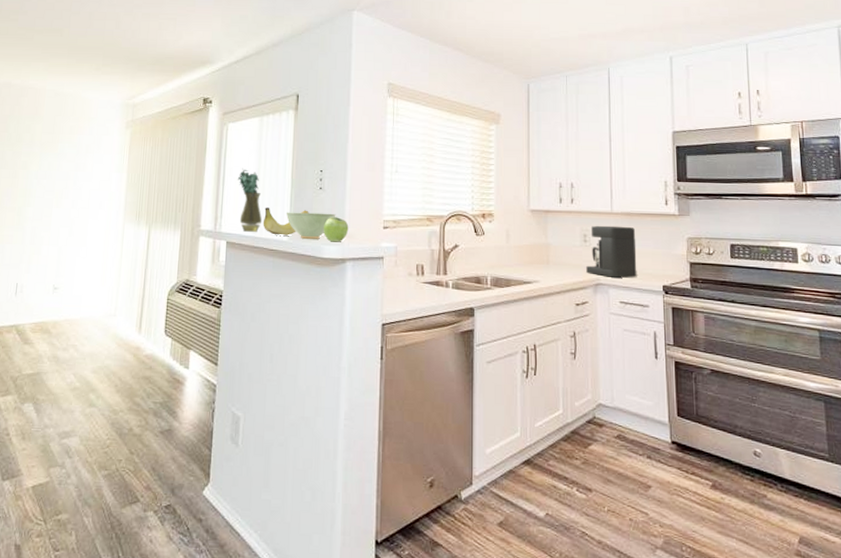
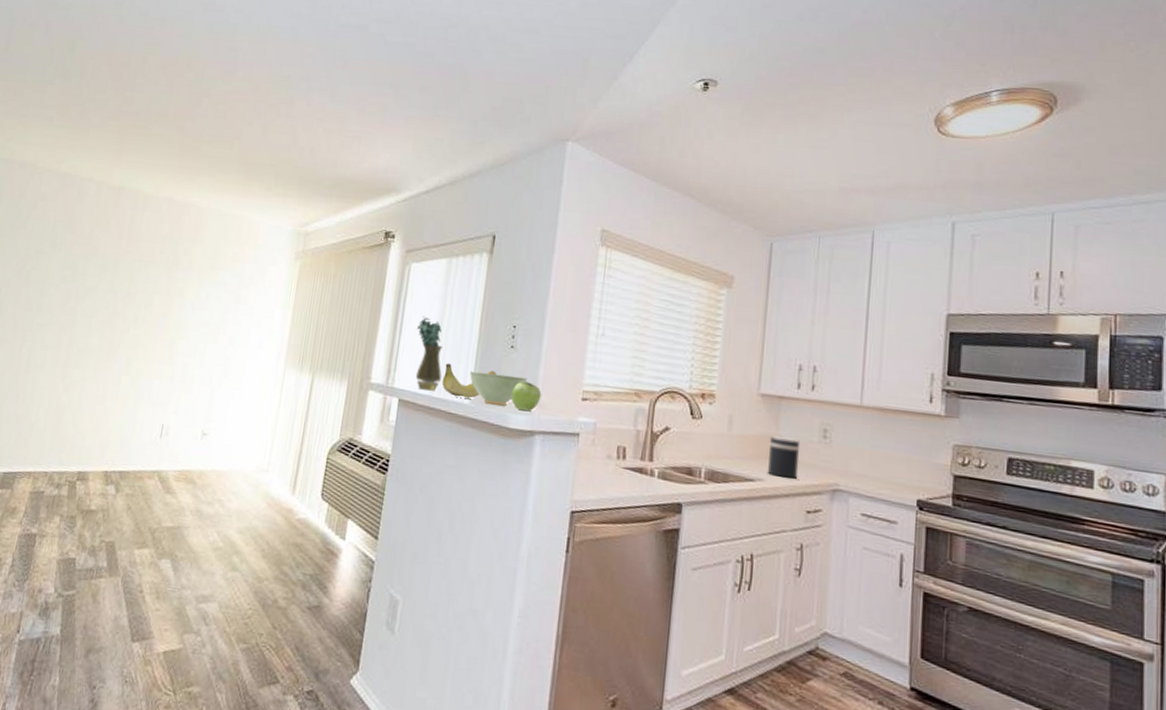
cylinder: none [542,244,567,279] -> present [768,436,801,480]
coffee maker: present [586,225,637,278] -> none [823,419,889,487]

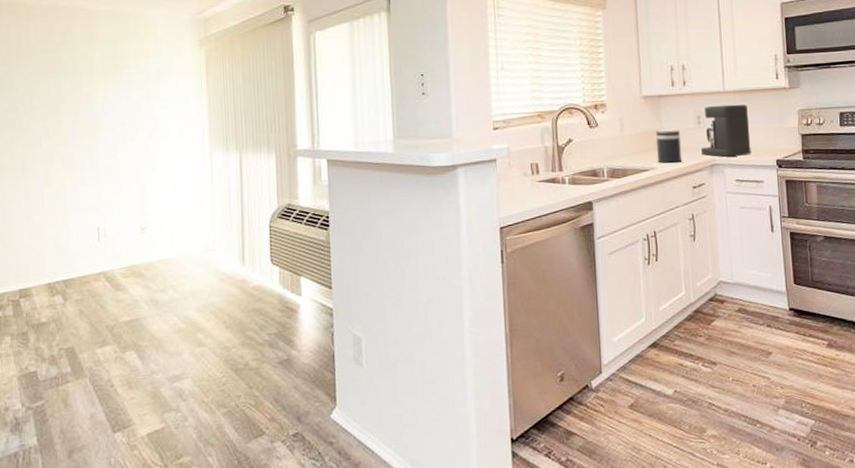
vase: present [415,315,442,392] -> none [331,79,363,148]
fruit: present [441,363,497,399] -> none [364,118,413,148]
bowl: present [470,371,528,406] -> none [389,119,442,149]
fruit: present [511,381,542,411] -> none [429,122,457,149]
coffee maker: none [823,419,889,487] -> present [701,104,751,157]

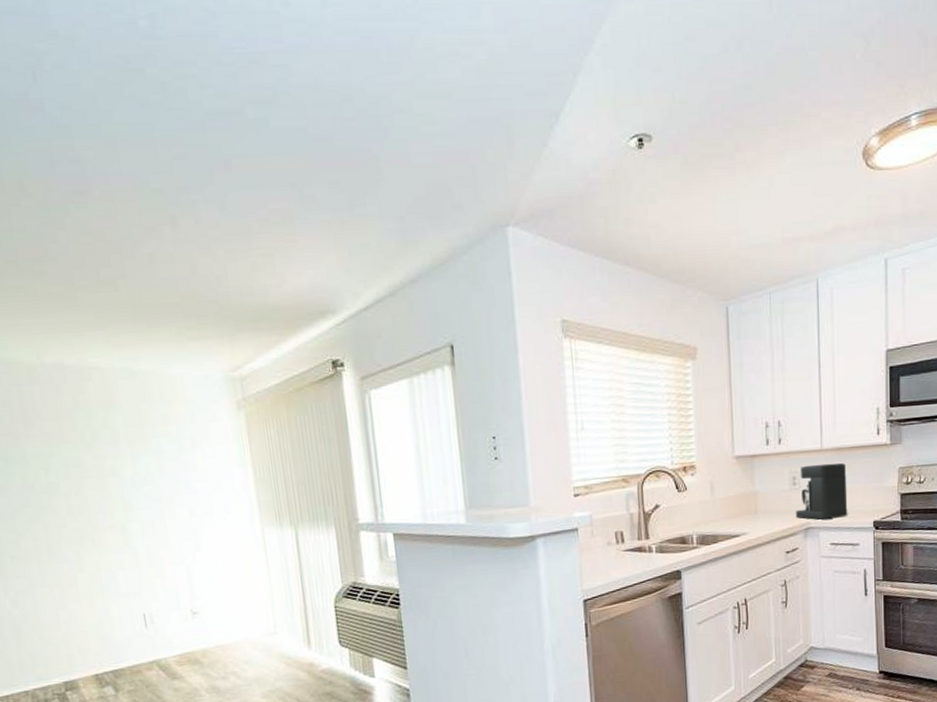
cylinder: present [656,129,682,164] -> none [749,491,776,529]

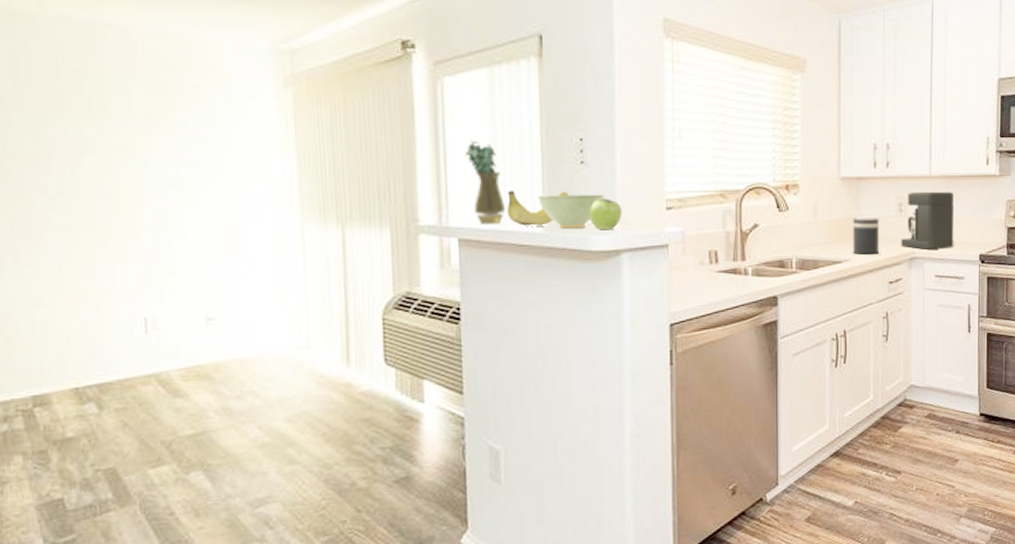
vase: none [393,444,432,520] -> present [464,139,505,226]
fruit: none [432,486,486,519] -> present [506,191,569,226]
bowl: none [459,486,518,519] -> present [538,194,605,229]
fruit: none [504,489,535,519] -> present [588,198,622,231]
cylinder: none [749,491,776,529] -> present [853,216,880,256]

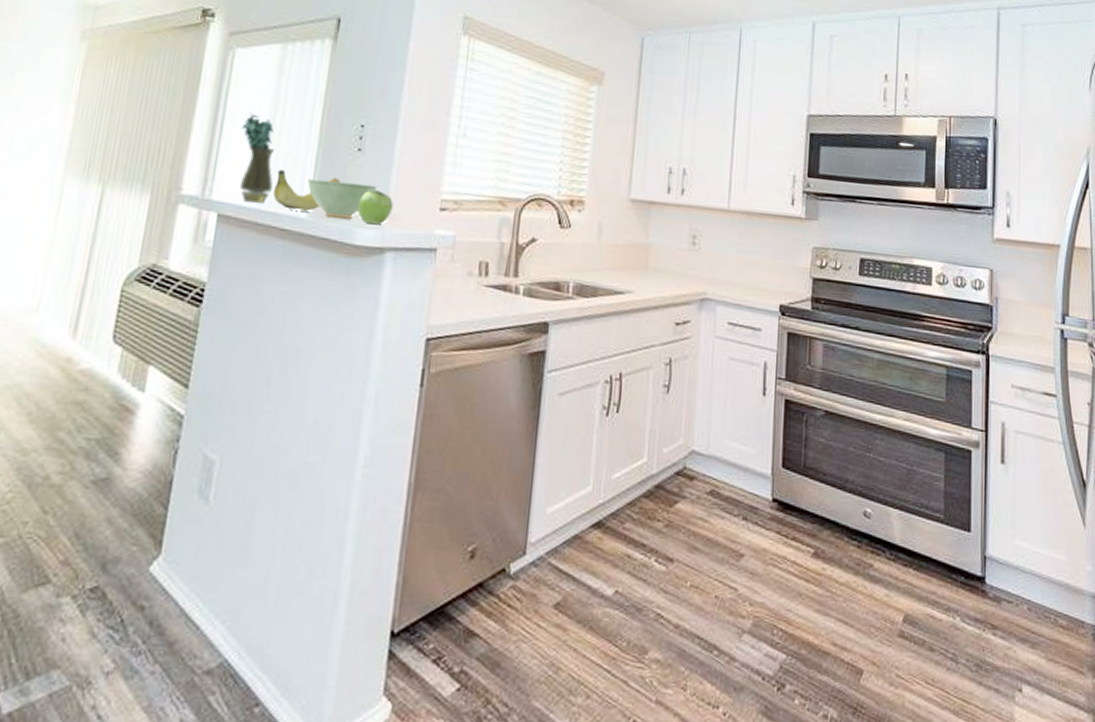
cylinder: present [853,216,880,256] -> none [638,244,670,291]
coffee maker: present [901,191,955,250] -> none [692,224,754,294]

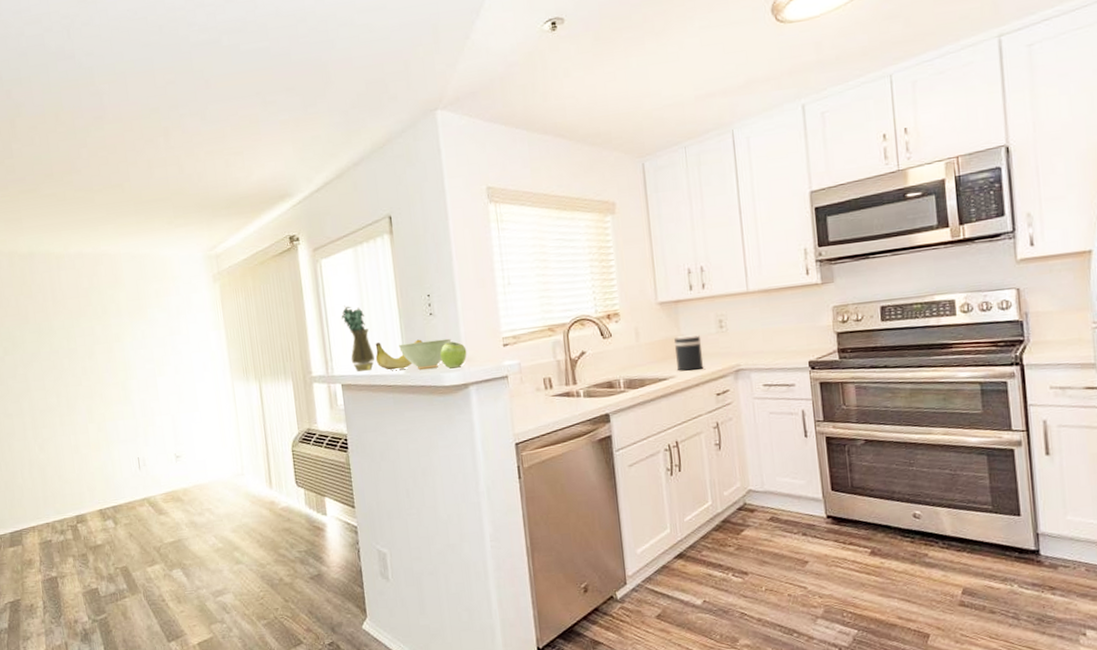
cylinder: none [638,244,670,291] -> present [674,335,704,372]

